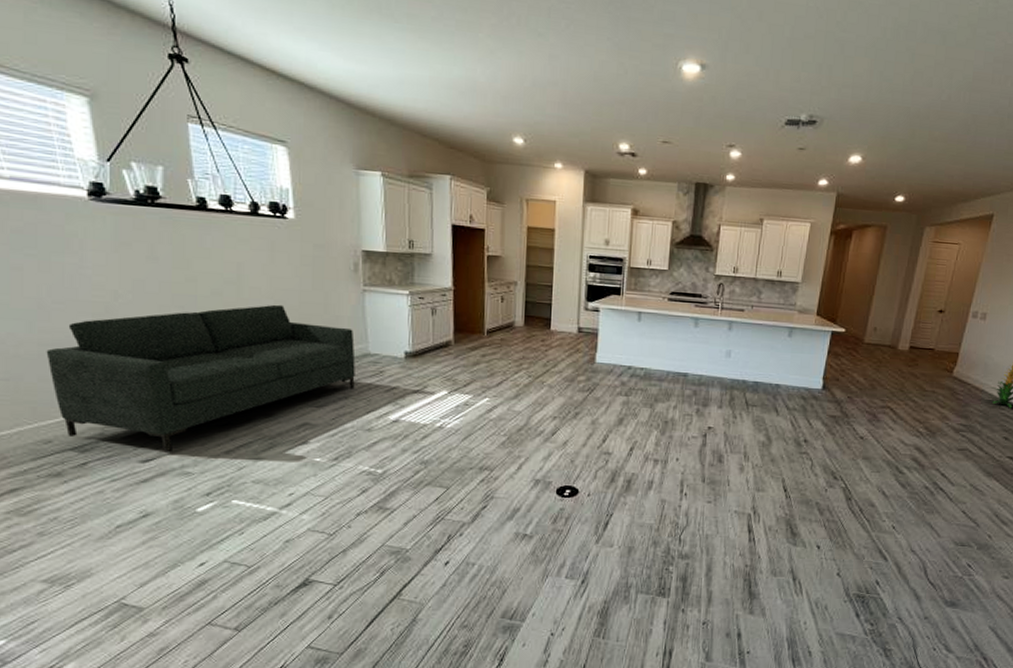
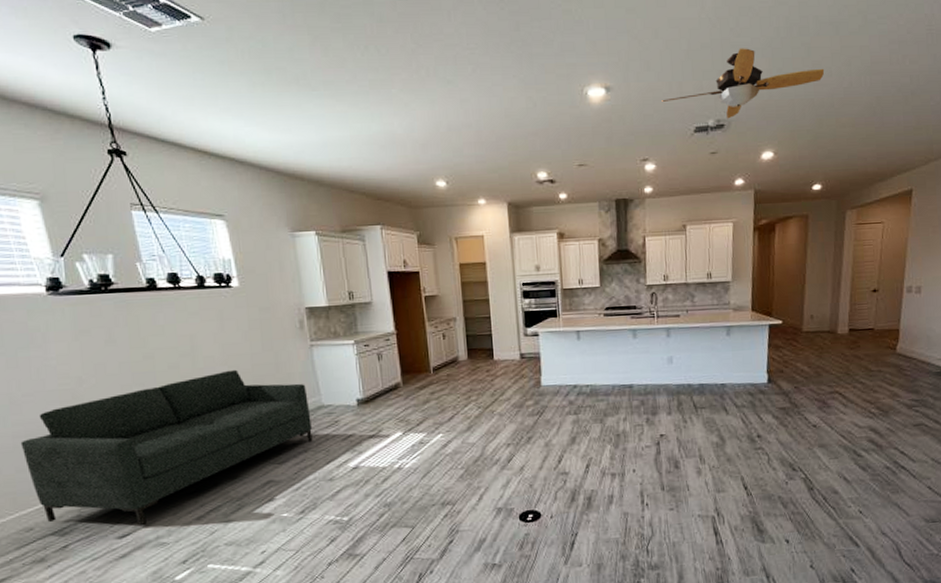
ceiling fan: none [757,44,926,116] -> present [662,48,825,119]

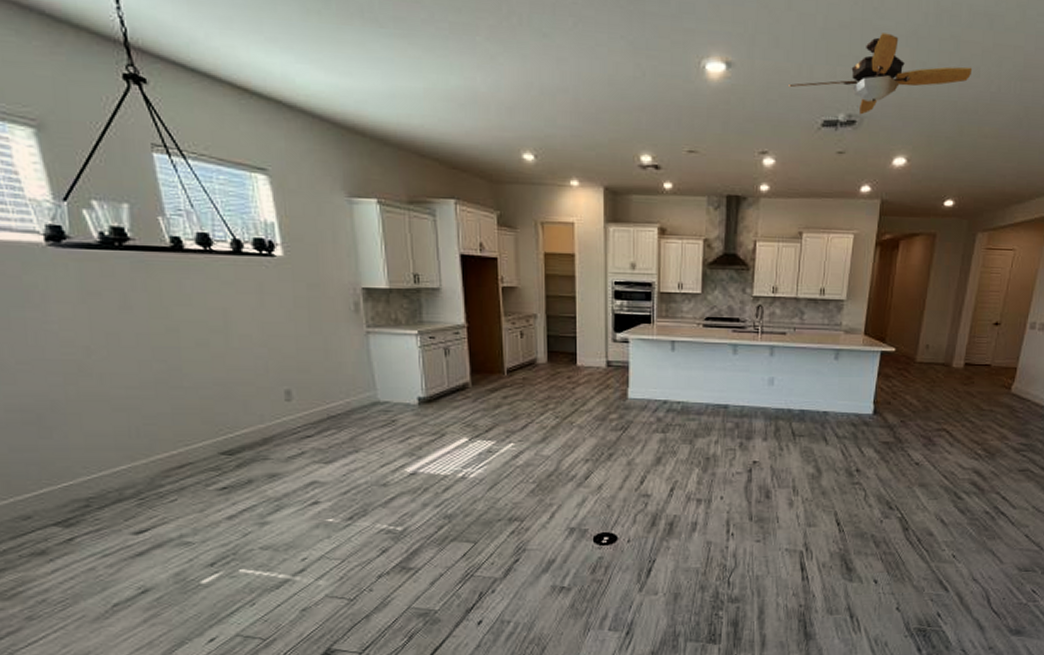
sofa: present [20,369,313,526] -> none [15,352,365,522]

